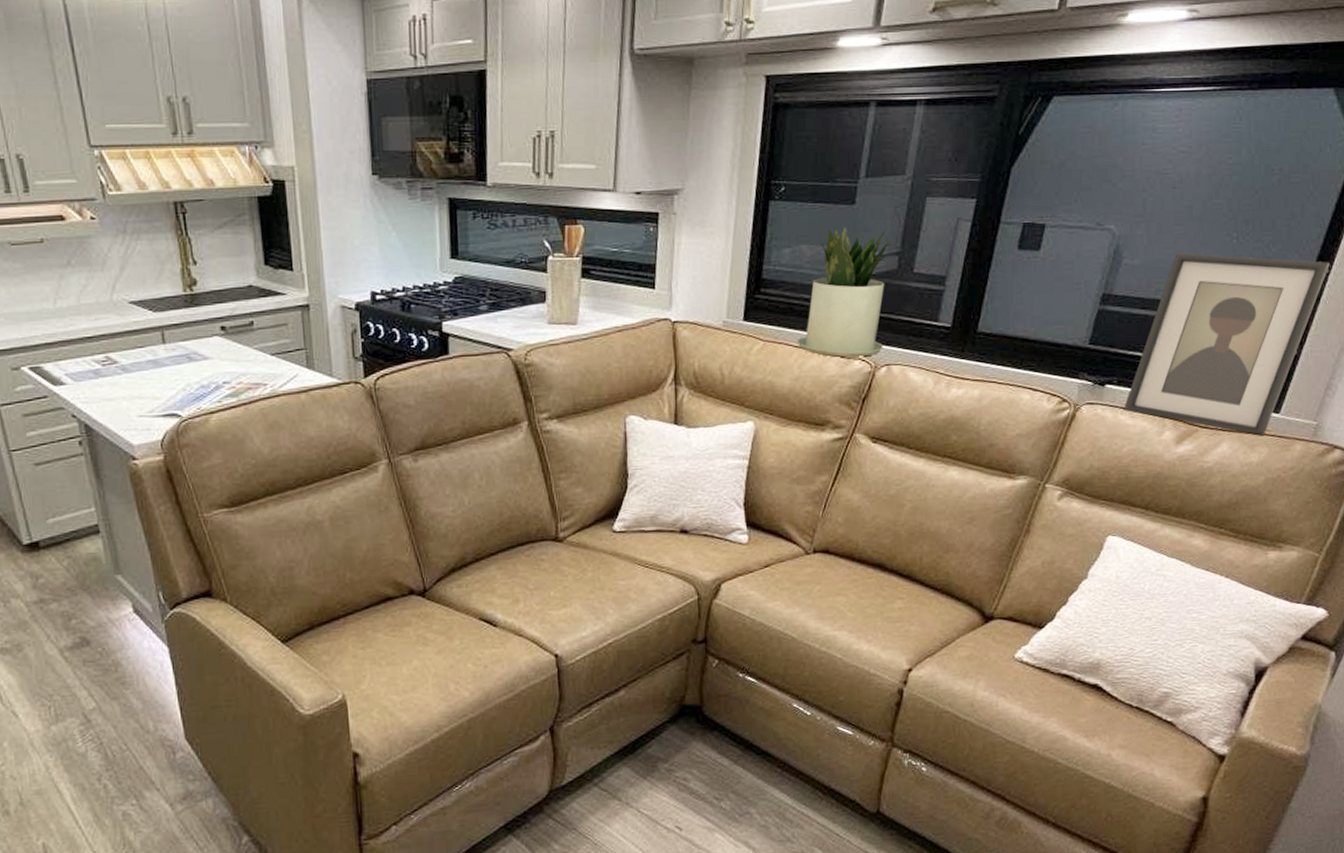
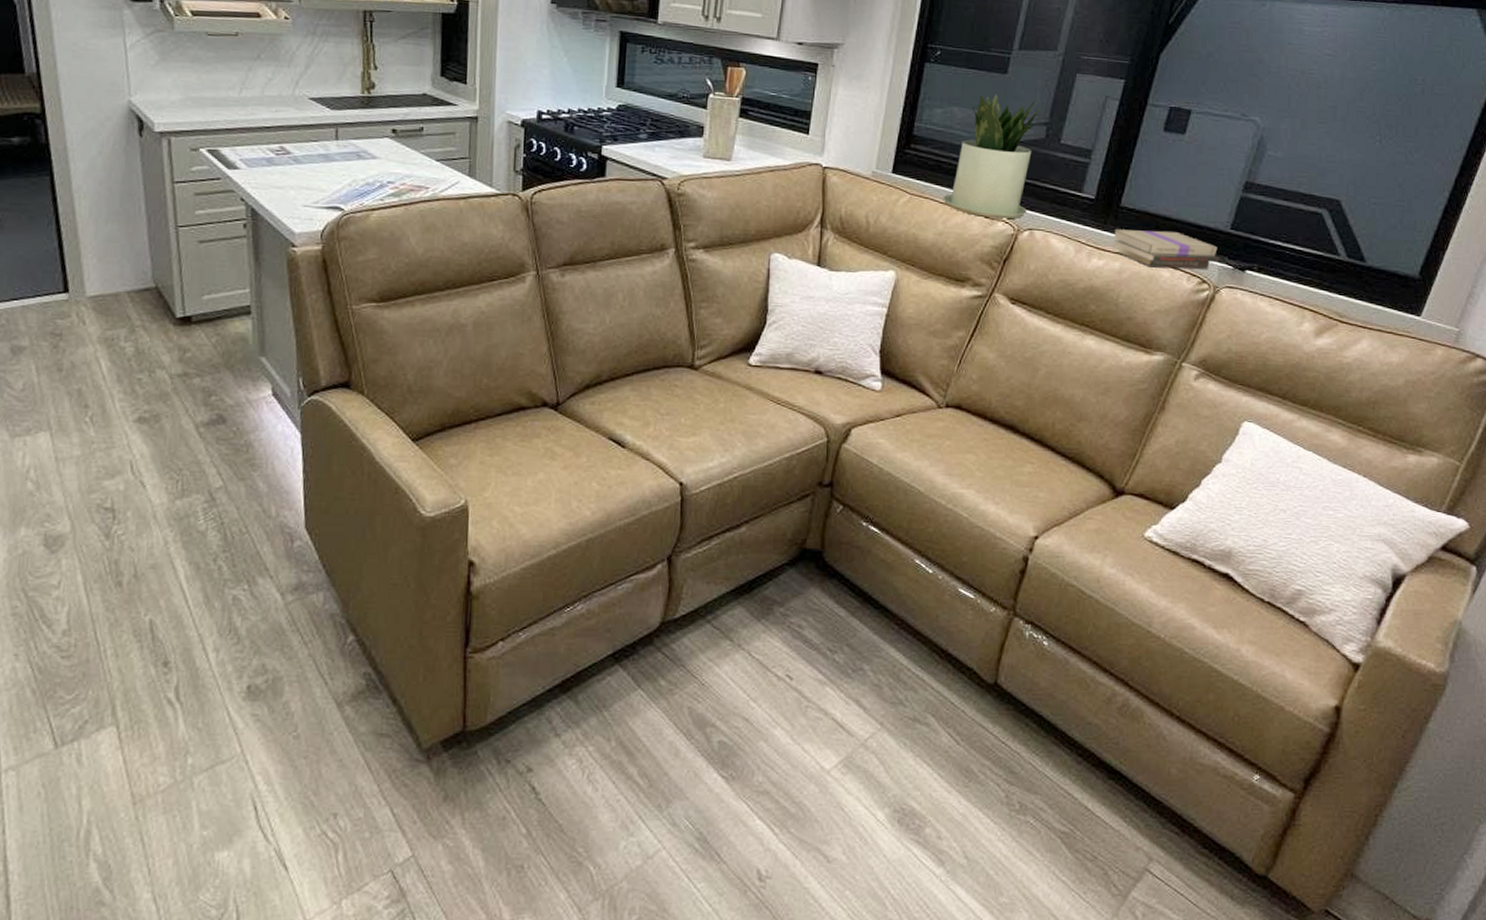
books: none [971,352,1081,392] -> present [1113,229,1221,269]
picture frame: present [1123,252,1330,437] -> none [1262,149,1472,338]

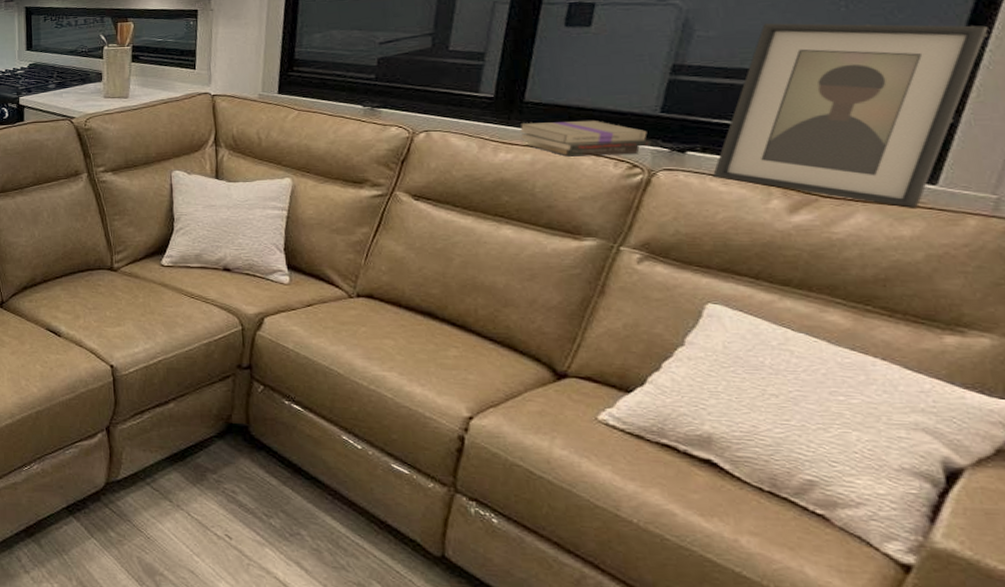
planter: present [943,94,1042,219] -> none [331,14,425,125]
picture frame: none [1262,149,1472,338] -> present [712,23,988,210]

